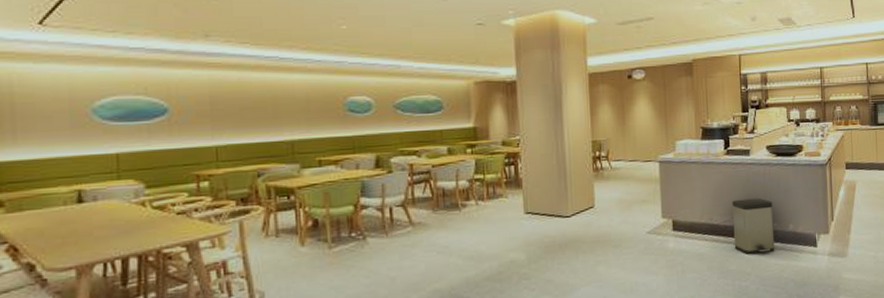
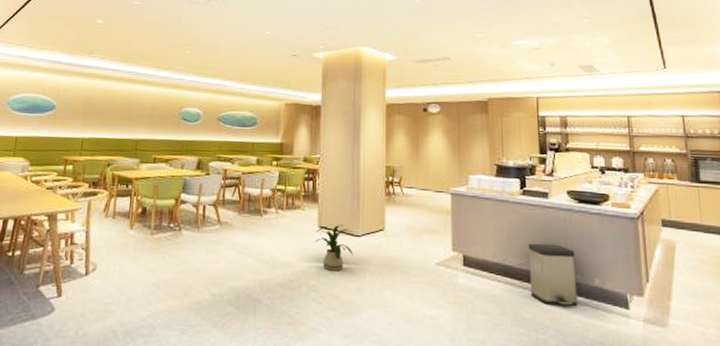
house plant: none [522,208,564,256] -> present [315,225,354,271]

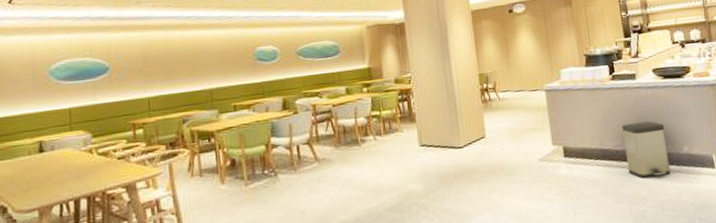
house plant: present [315,225,354,271] -> none [418,139,458,187]

